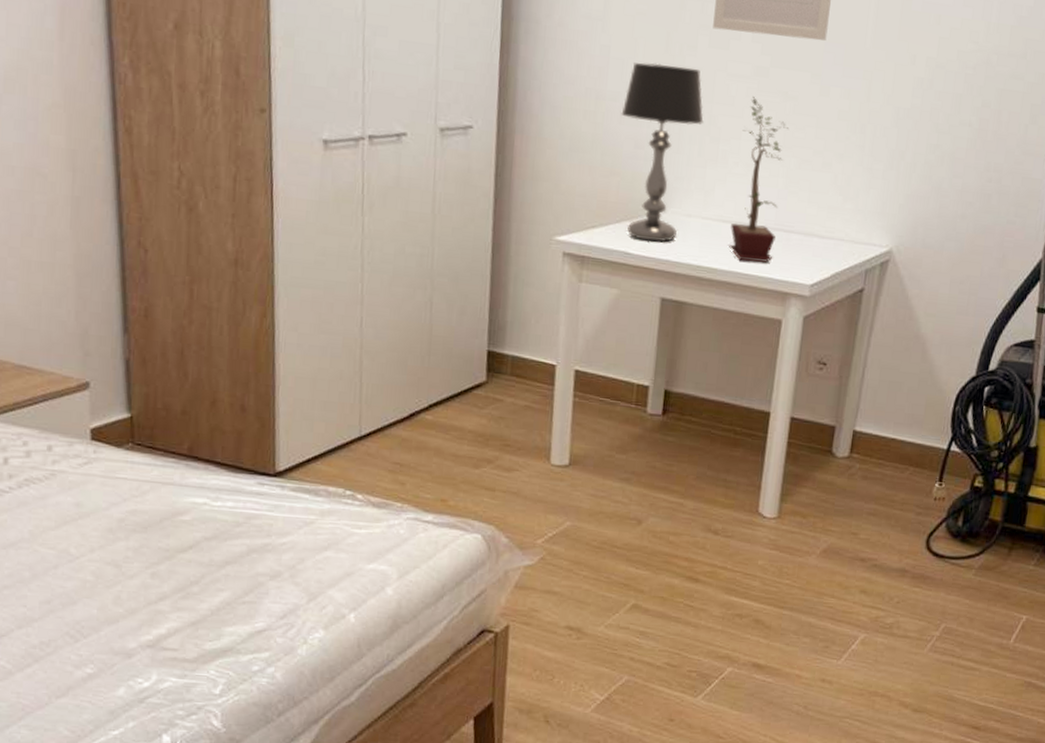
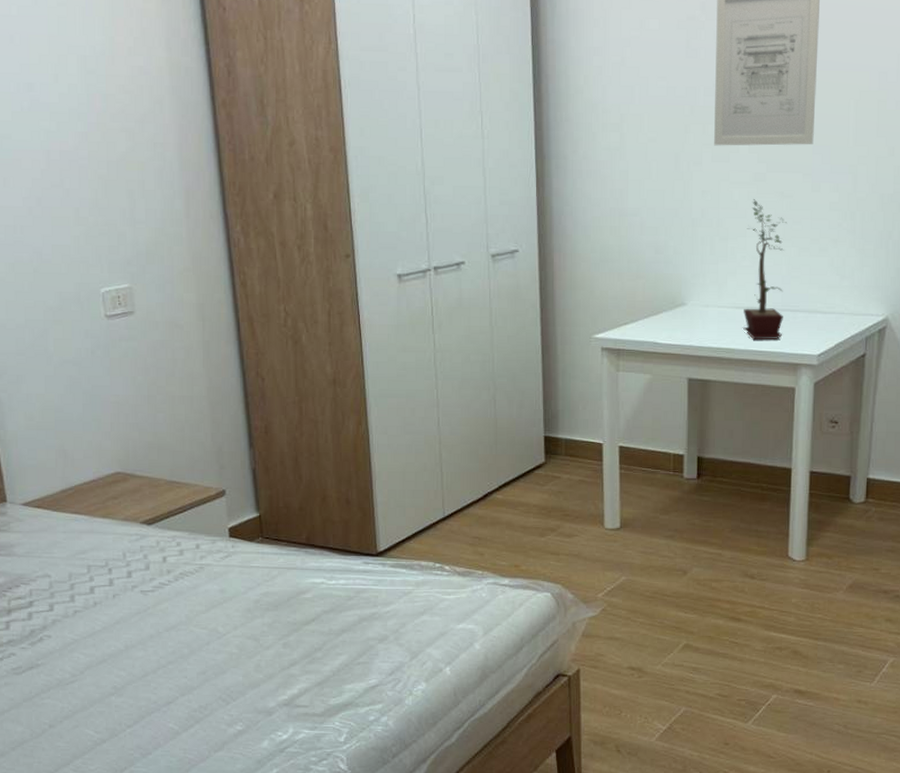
table lamp: present [621,62,704,243] -> none [641,180,712,331]

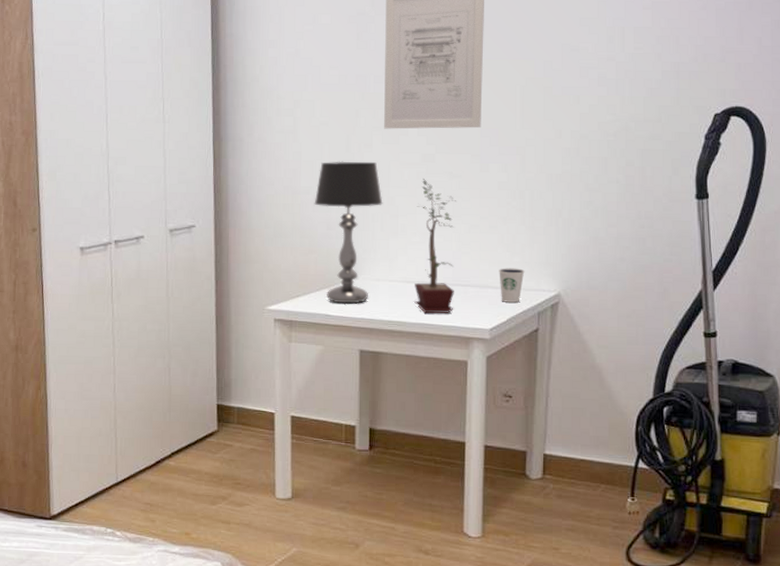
table lamp: none [641,180,712,331] -> present [314,161,383,304]
dixie cup: none [828,292,854,328] -> present [499,268,525,303]

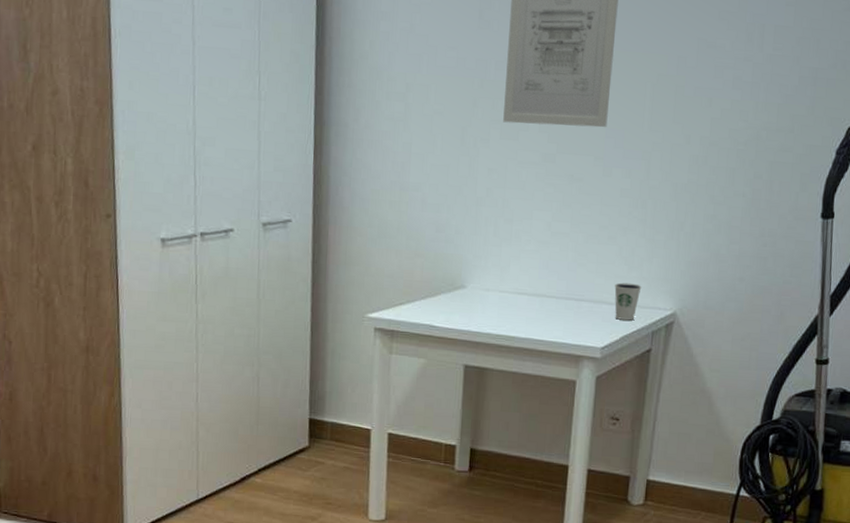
table lamp: present [314,161,383,304] -> none [423,155,498,315]
potted plant: present [414,179,456,314] -> none [525,181,575,329]

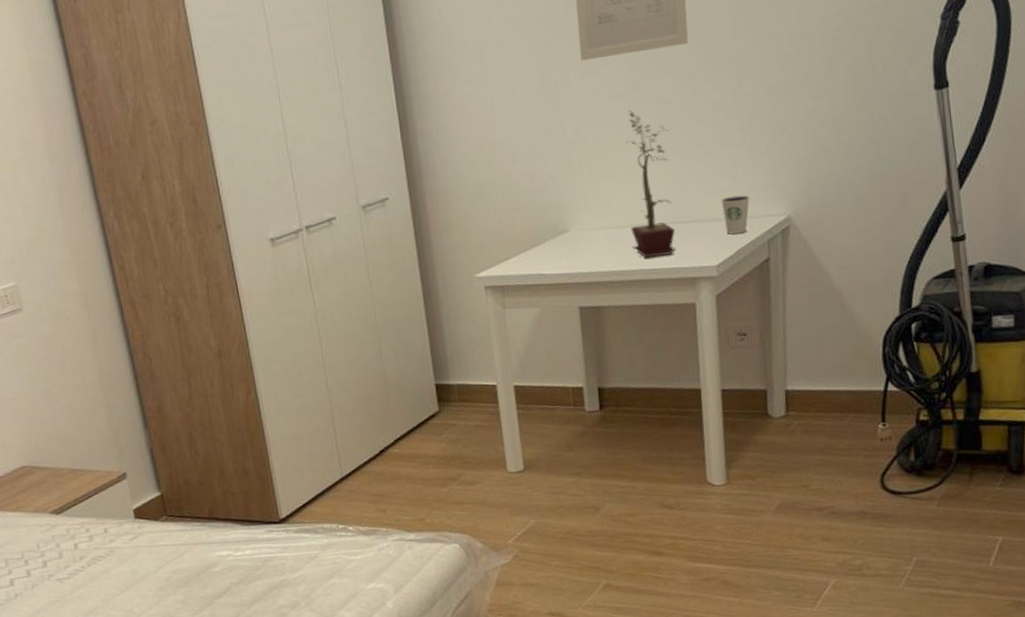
potted plant: none [525,181,575,329] -> present [625,111,676,259]

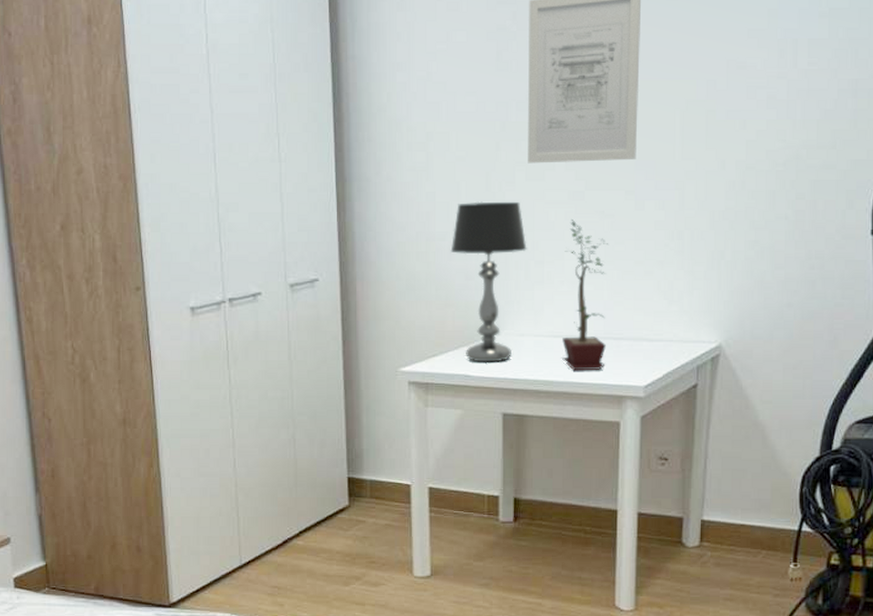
table lamp: none [513,99,588,261] -> present [450,201,527,362]
dixie cup: present [721,195,750,235] -> none [655,318,683,356]

